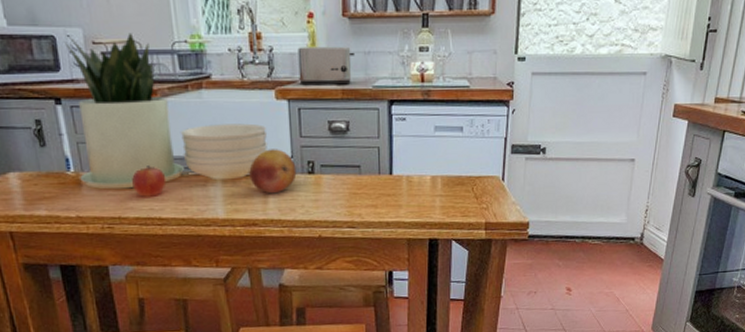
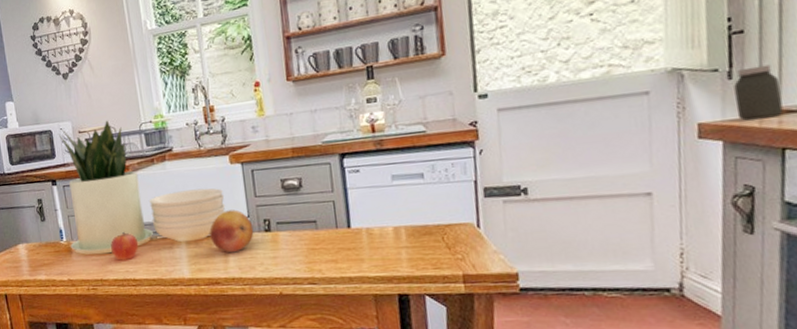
toaster: present [297,46,356,86] -> none [247,107,302,149]
jar: none [701,61,732,106] -> present [733,64,784,121]

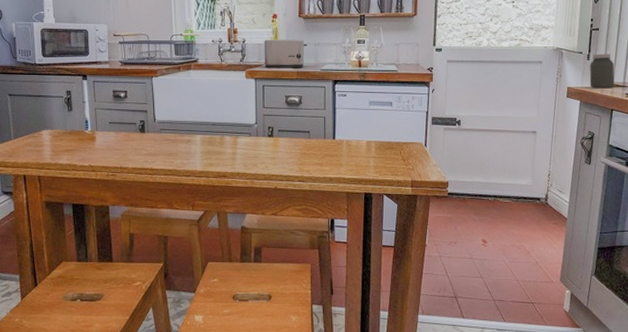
planter: present [57,120,154,255] -> none [93,28,174,145]
fruit: present [111,232,139,261] -> none [133,127,159,152]
bowl: present [148,188,226,243] -> none [172,96,238,140]
fruit: present [209,209,254,253] -> none [222,116,259,152]
toaster: none [247,107,302,149] -> present [264,39,308,68]

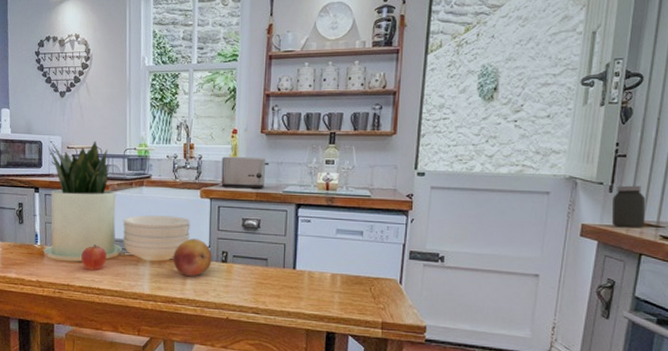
planter: none [93,28,174,145] -> present [43,141,123,262]
fruit: none [133,127,159,152] -> present [81,245,107,270]
bowl: none [172,96,238,140] -> present [122,215,191,262]
fruit: none [222,116,259,152] -> present [173,238,212,277]

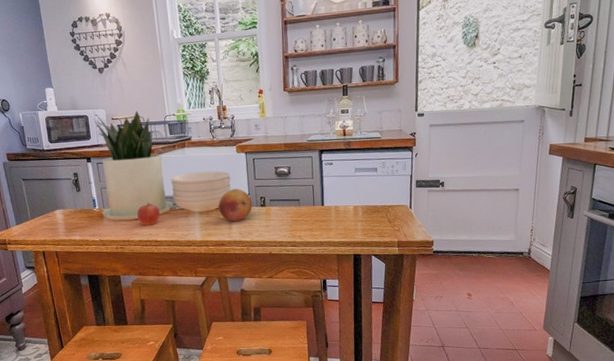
toaster: present [221,156,270,189] -> none [252,112,294,142]
jar: present [611,185,646,228] -> none [572,108,598,145]

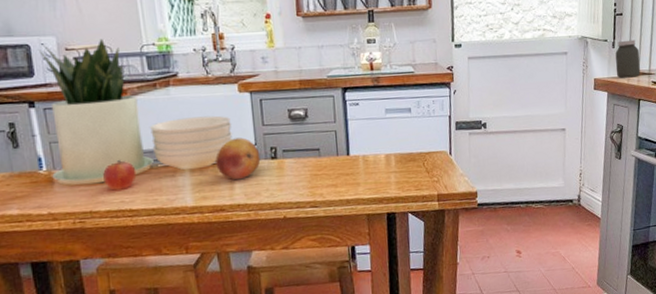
jar: none [572,108,598,145] -> present [615,39,641,79]

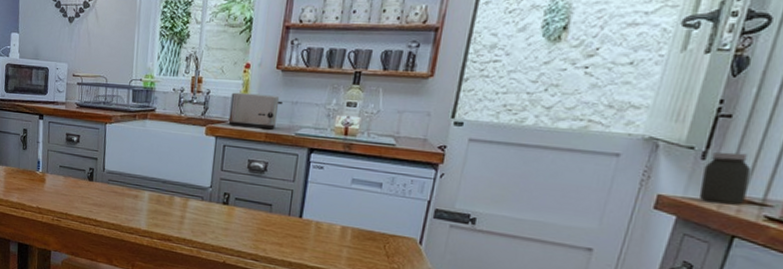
planter: present [37,38,155,185] -> none [44,69,122,192]
fruit: present [103,160,137,191] -> none [80,176,106,202]
bowl: present [149,115,233,171] -> none [122,149,194,199]
fruit: present [215,137,261,180] -> none [172,177,213,217]
toaster: none [257,41,310,79] -> present [228,92,284,130]

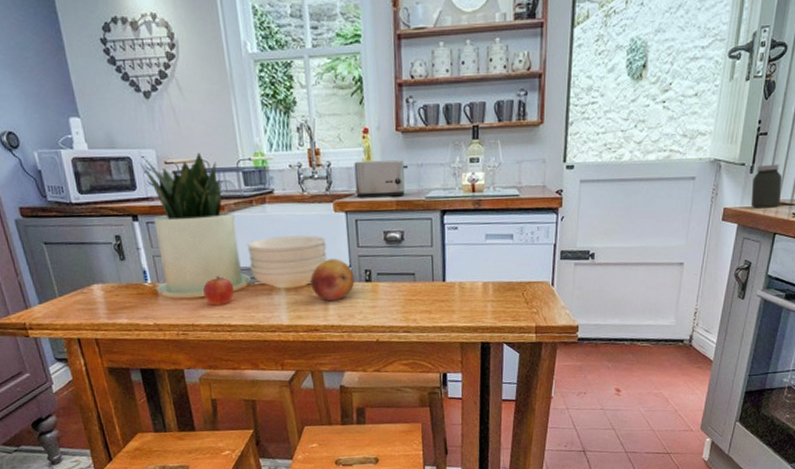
planter: none [44,69,122,192] -> present [138,152,252,299]
fruit: none [80,176,106,202] -> present [203,276,235,306]
bowl: none [122,149,194,199] -> present [246,235,328,289]
fruit: none [172,177,213,217] -> present [310,259,355,302]

